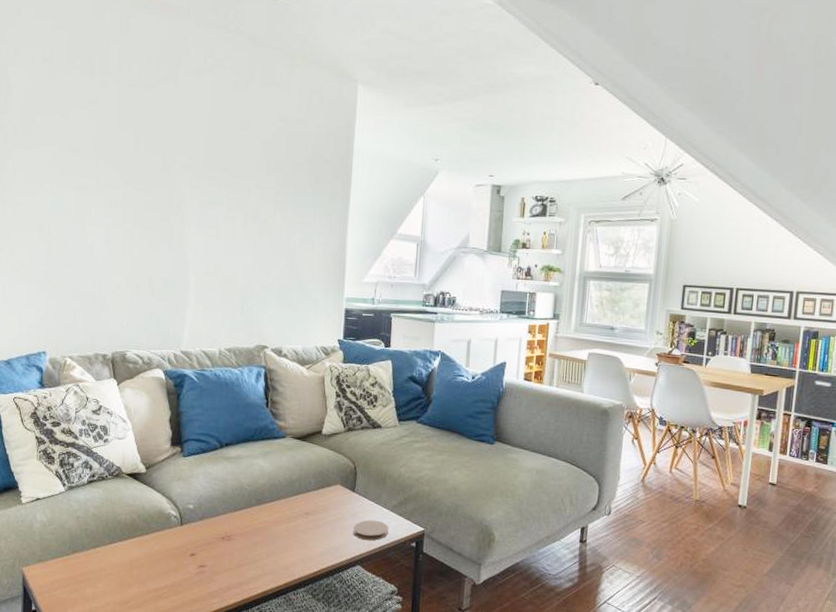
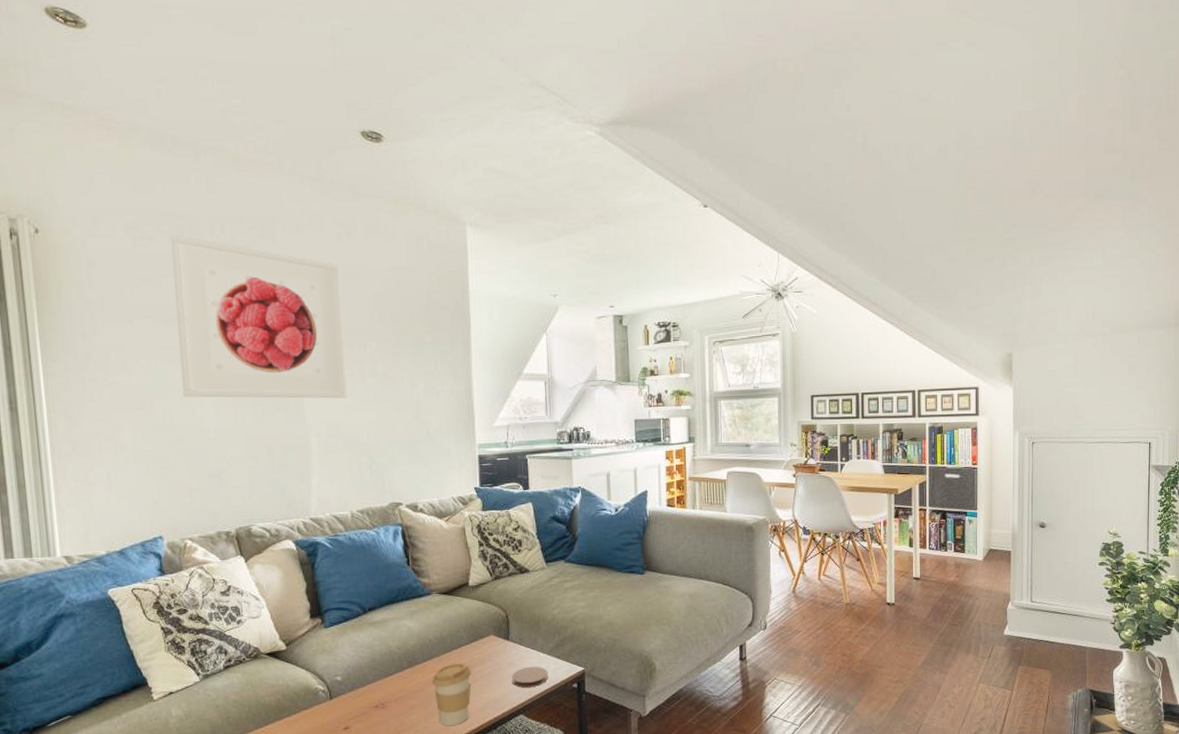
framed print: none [78,69,234,240] -> present [171,234,347,399]
coffee cup: none [277,506,316,567] -> present [432,662,472,726]

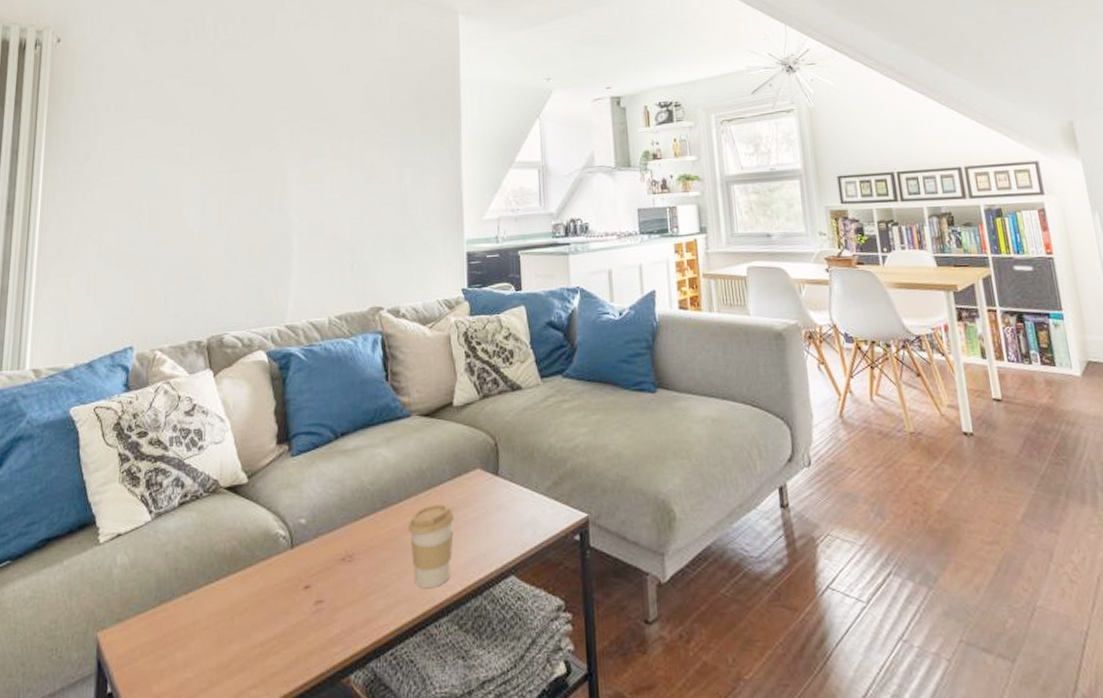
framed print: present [171,234,347,399] -> none [171,37,334,196]
coaster: present [511,666,548,688] -> none [501,510,545,540]

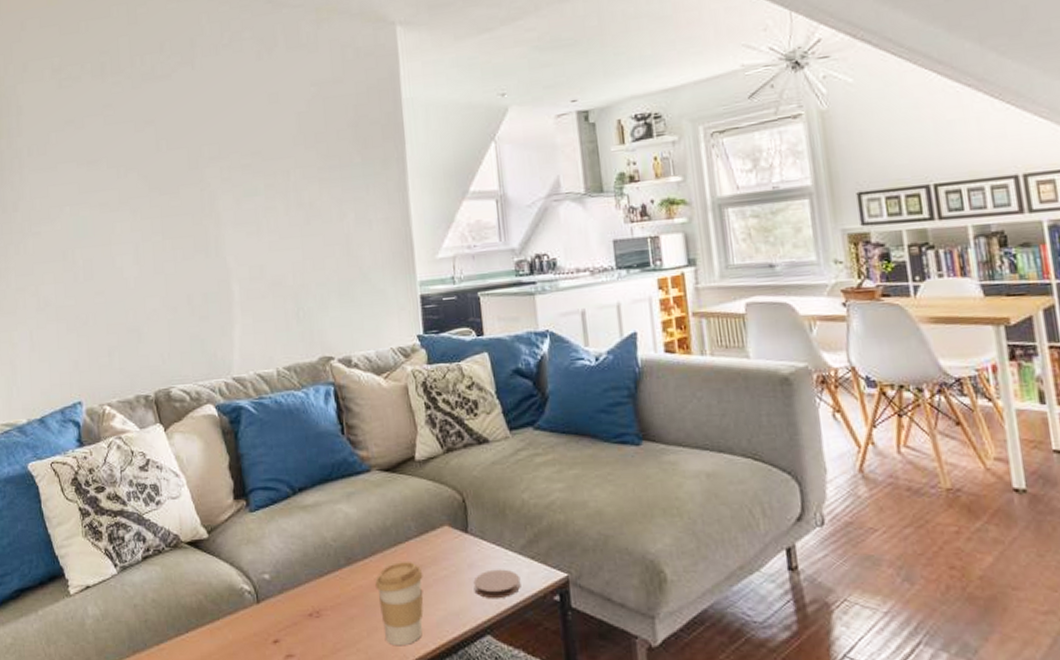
coaster: none [501,510,545,540] -> present [473,569,521,599]

